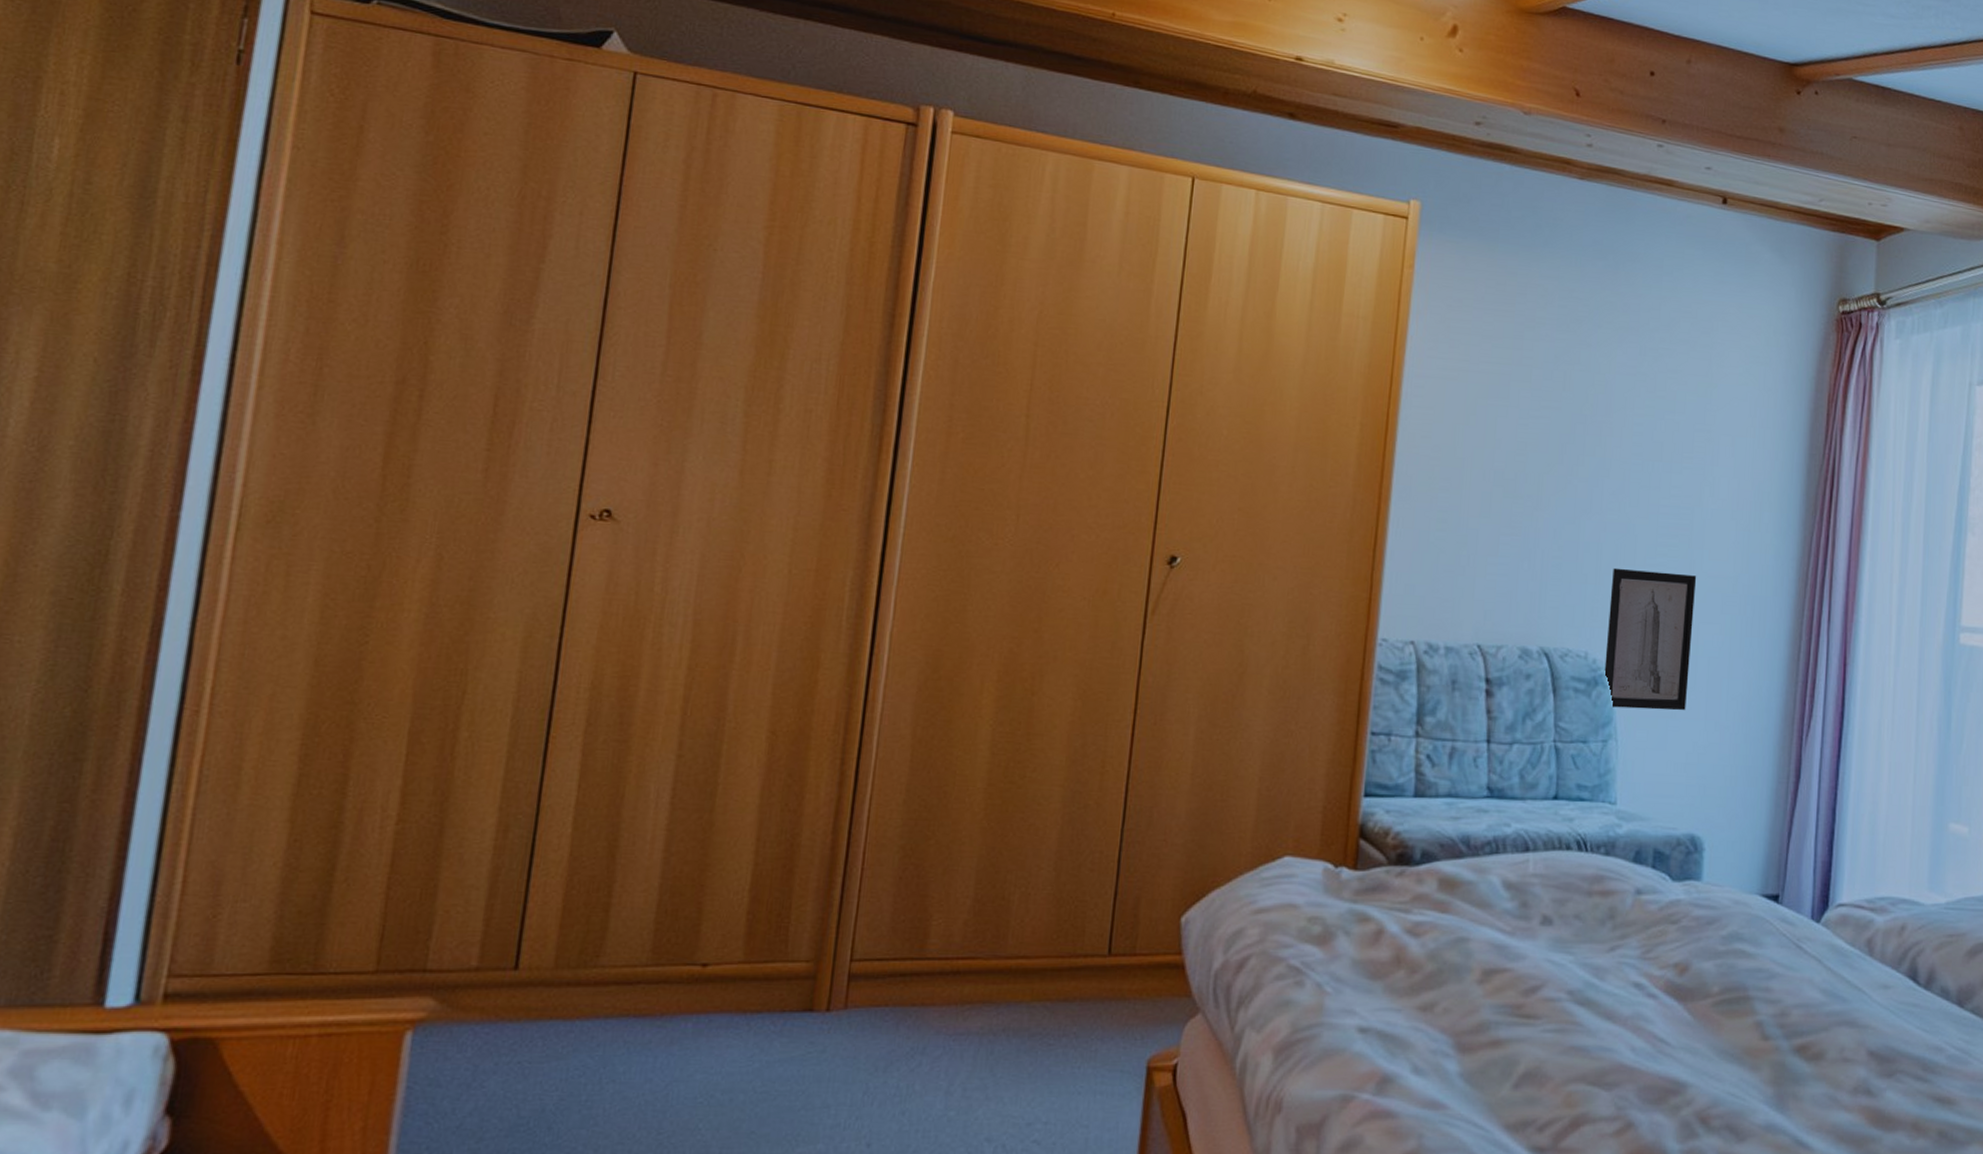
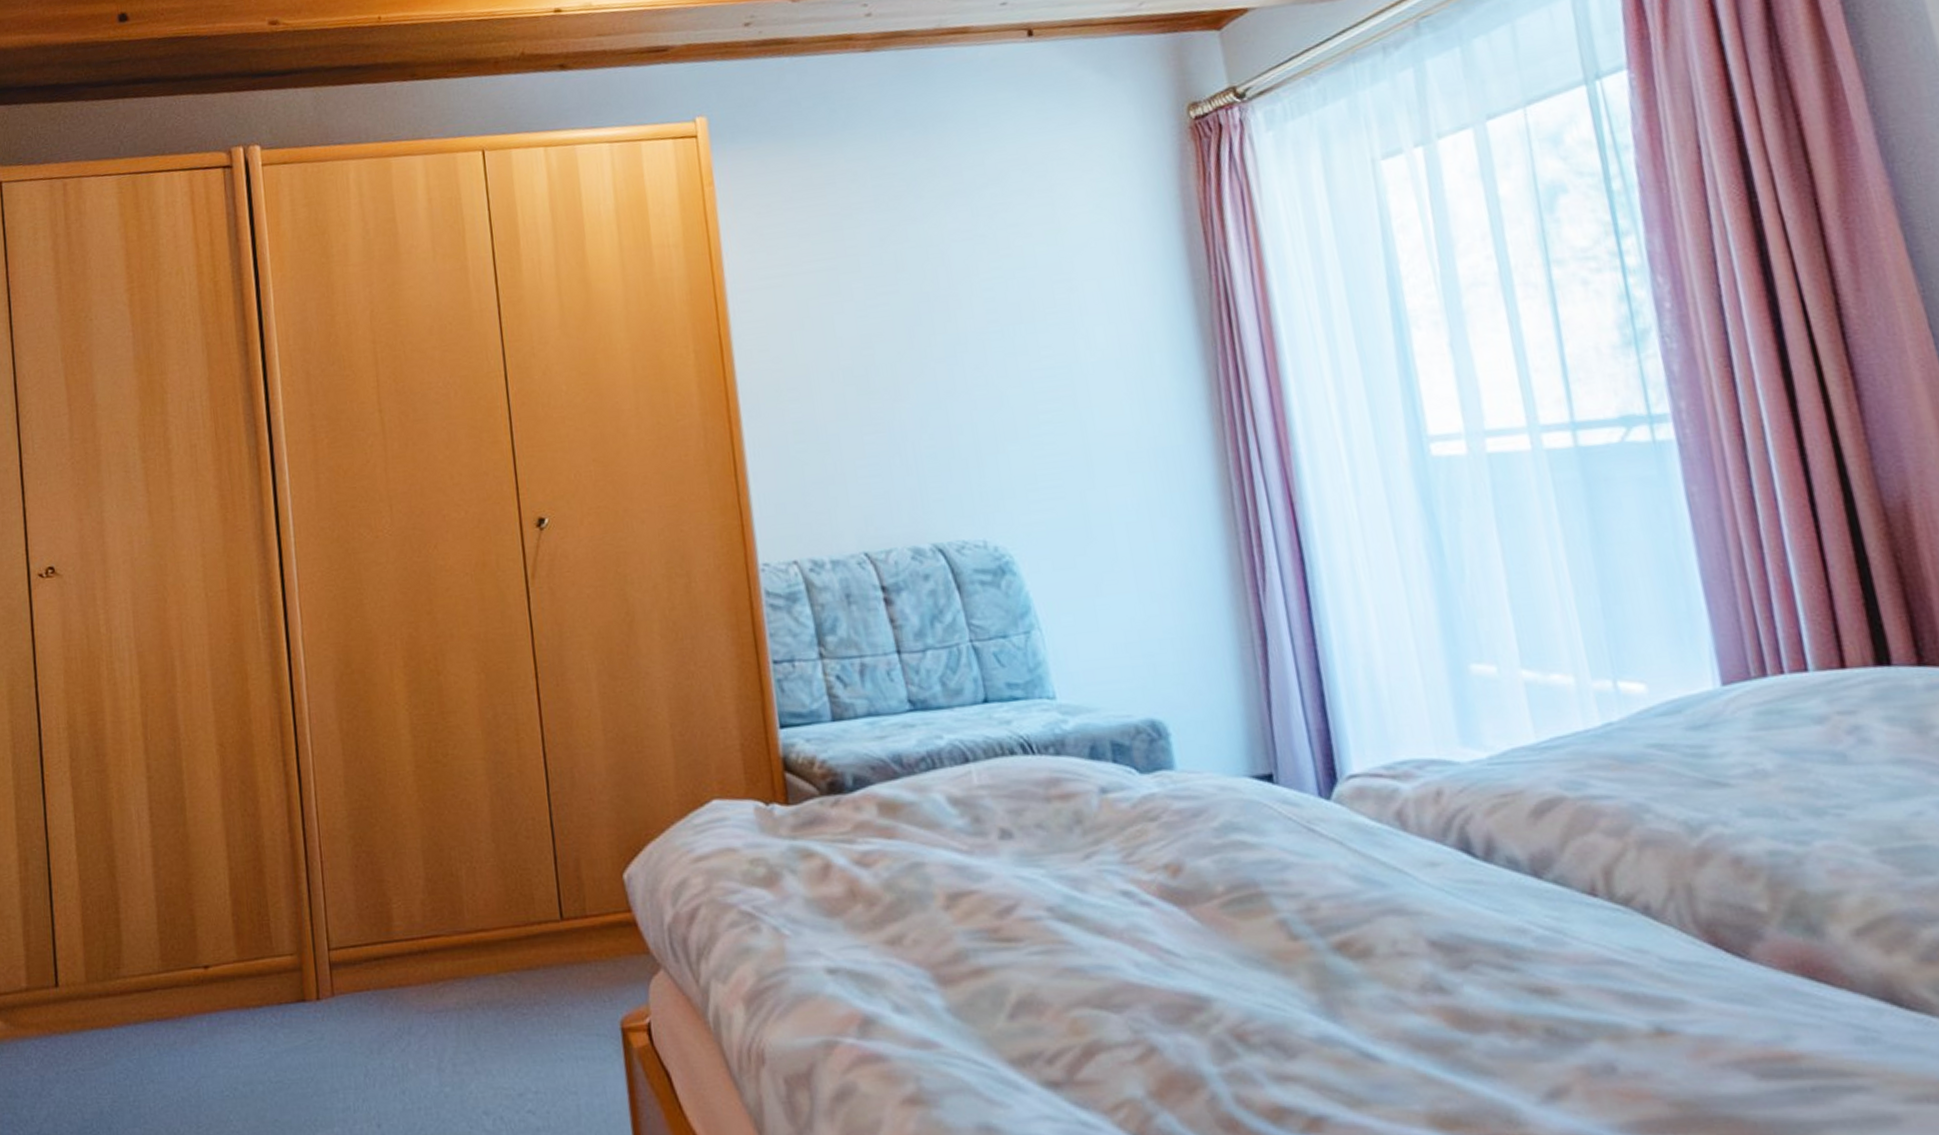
wall art: present [1604,567,1697,711] -> none [994,437,1112,595]

